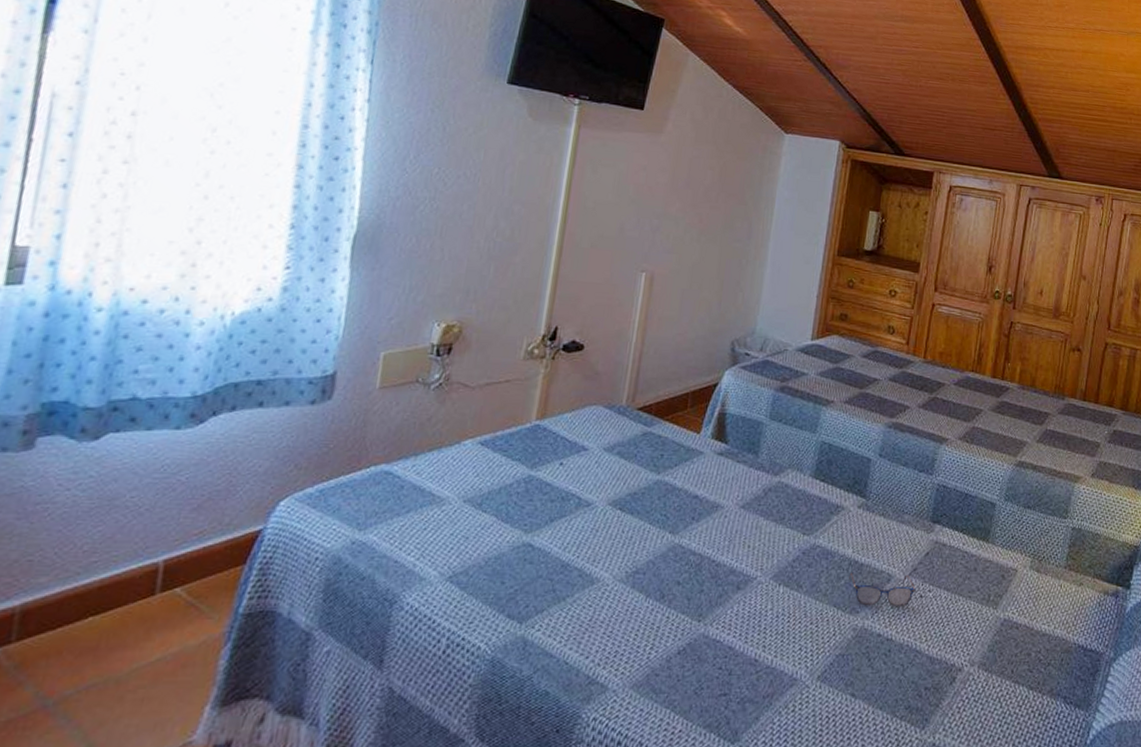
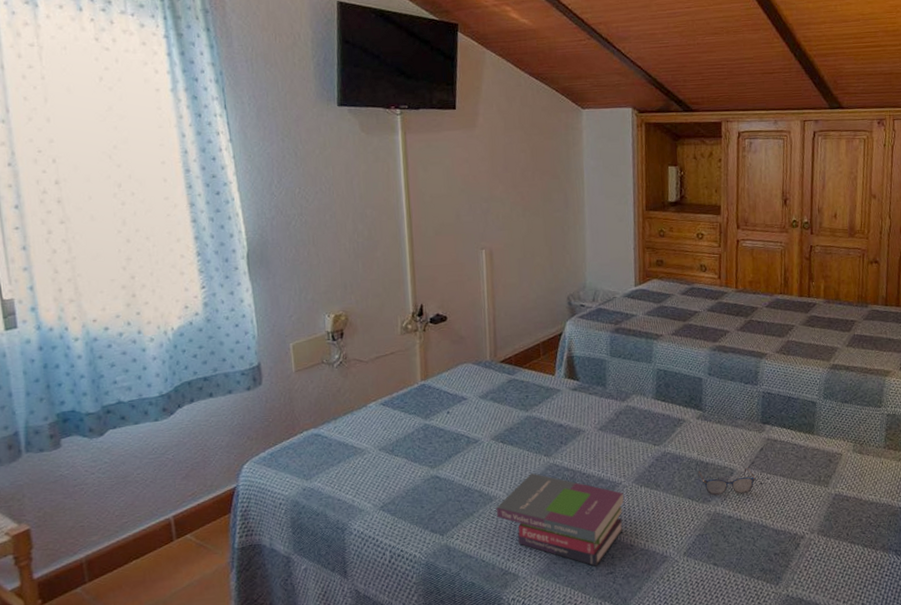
books: none [594,553,757,684] -> present [496,473,624,567]

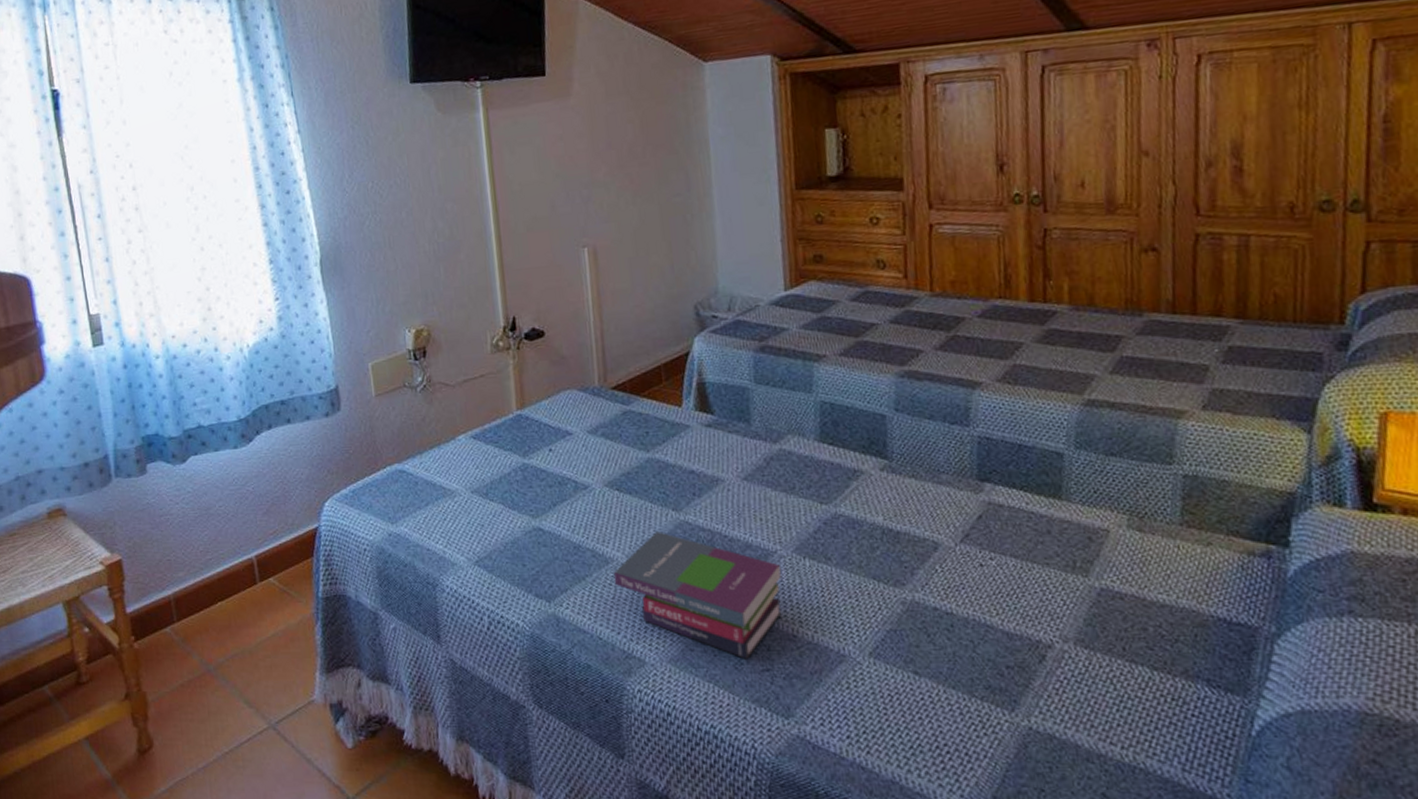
glasses: present [698,468,756,496] -> none [885,541,973,578]

